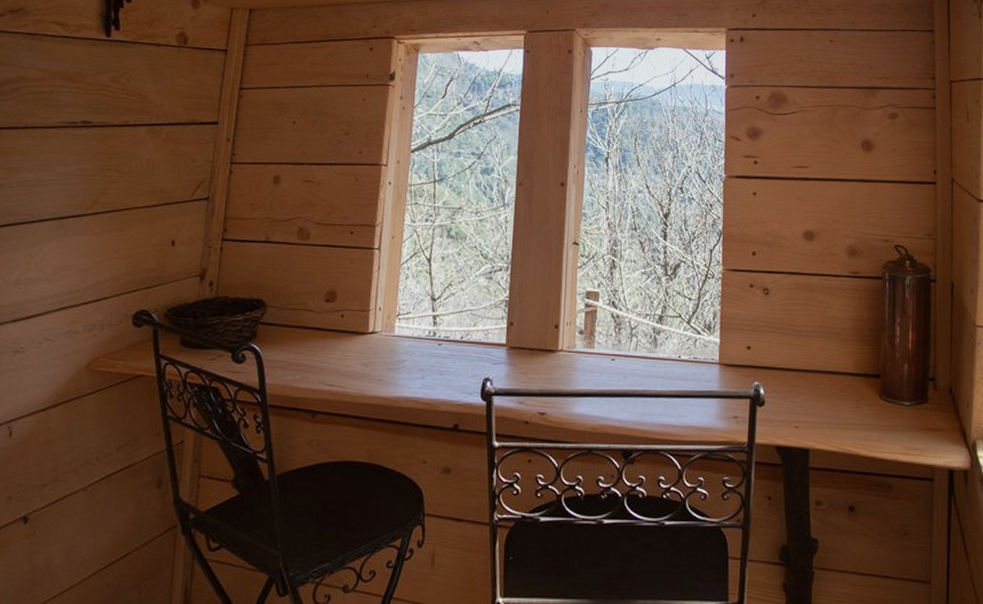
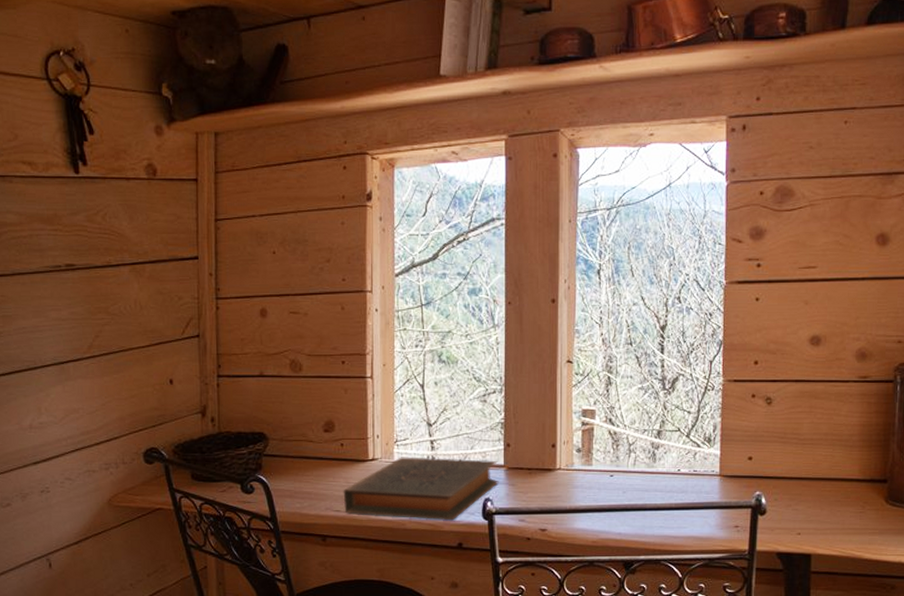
hardback book: none [338,331,500,400] -> present [343,457,499,521]

